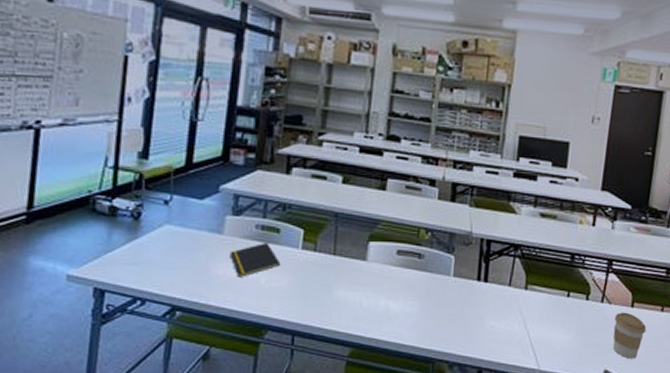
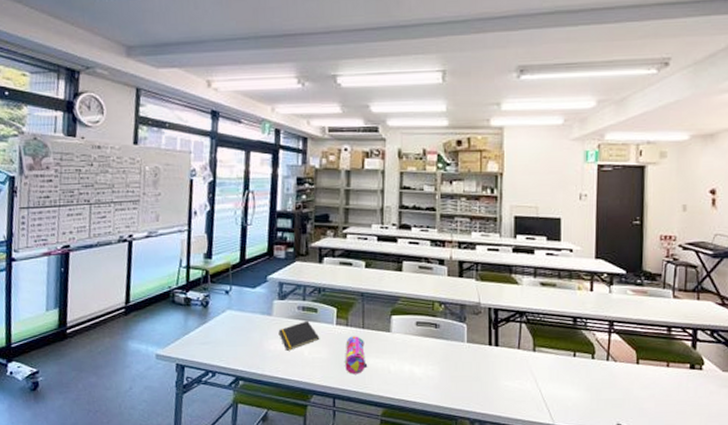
pencil case: none [309,263,337,308] -> present [345,336,368,374]
coffee cup: present [612,312,647,359] -> none [621,369,654,413]

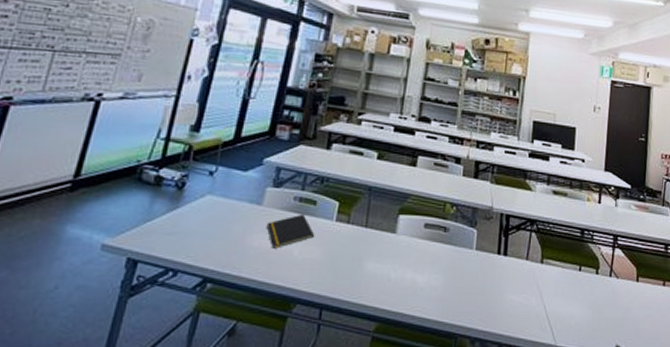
pencil case: present [345,336,368,374] -> none [339,235,366,281]

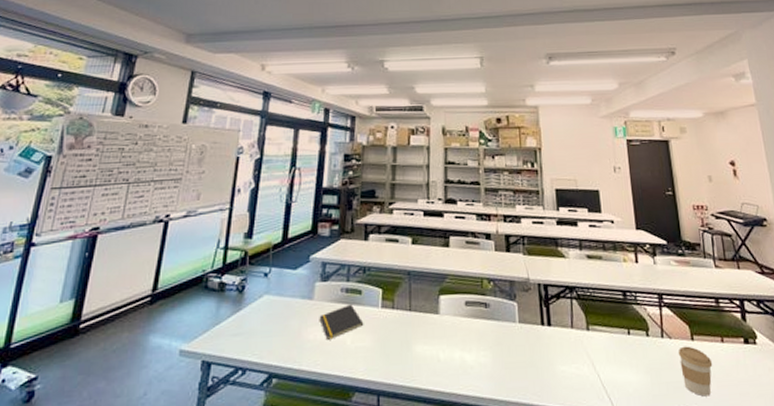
coffee cup: none [622,286,652,334] -> present [678,346,713,397]

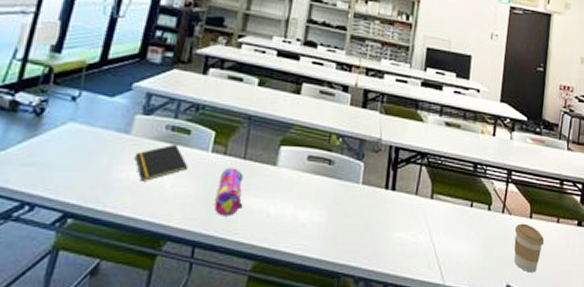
pencil case: none [391,320,416,365] -> present [214,168,243,216]

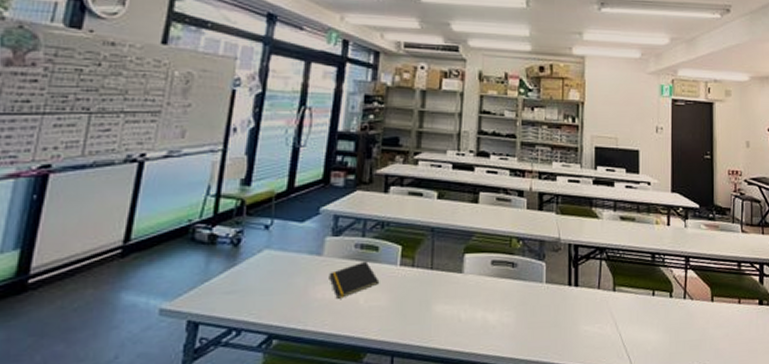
pencil case: present [214,168,243,216] -> none [408,278,435,325]
coffee cup: present [513,223,545,273] -> none [697,307,728,354]

